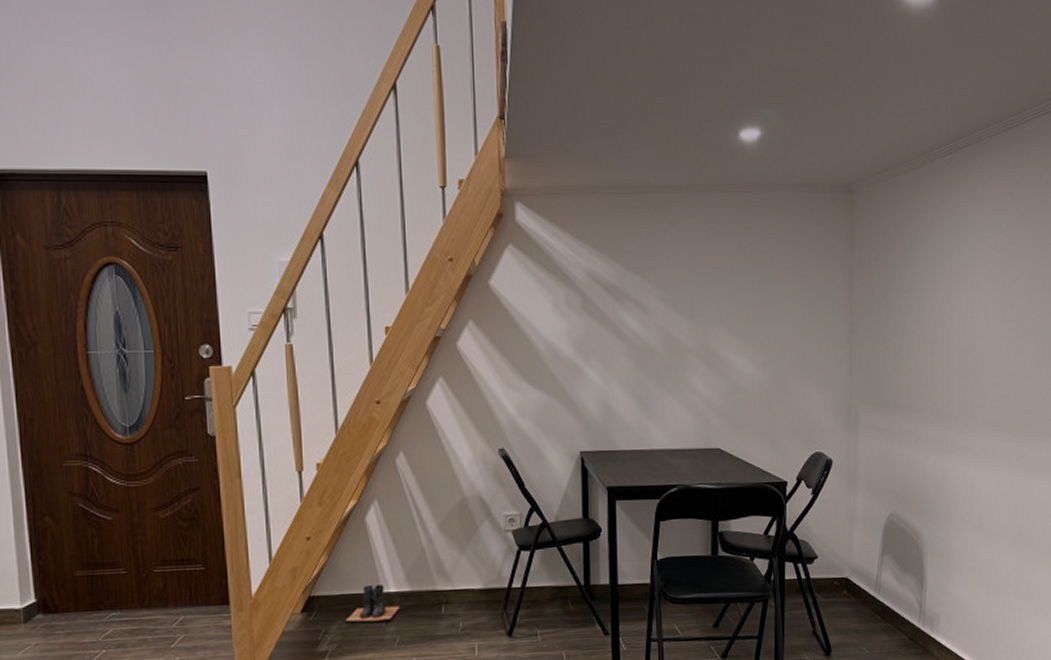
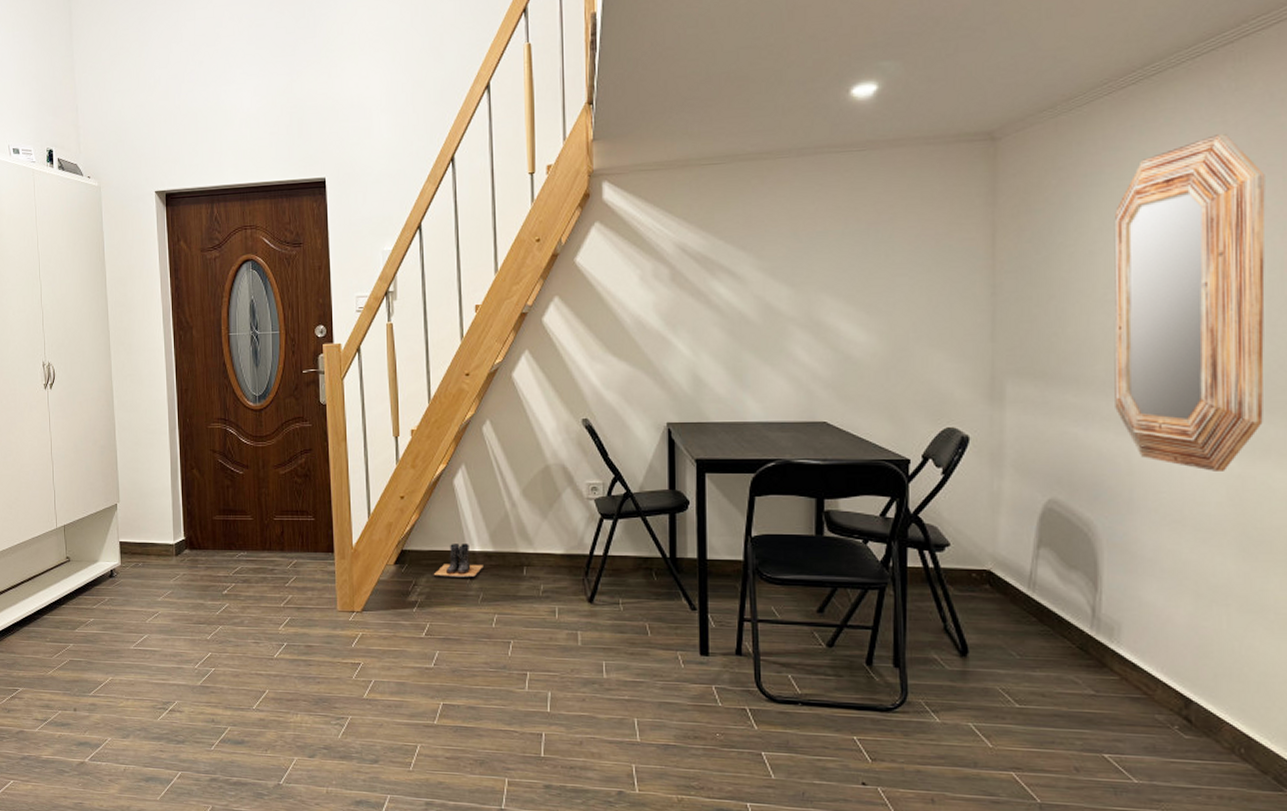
home mirror: none [936,203,1036,485] -> present [1114,134,1266,471]

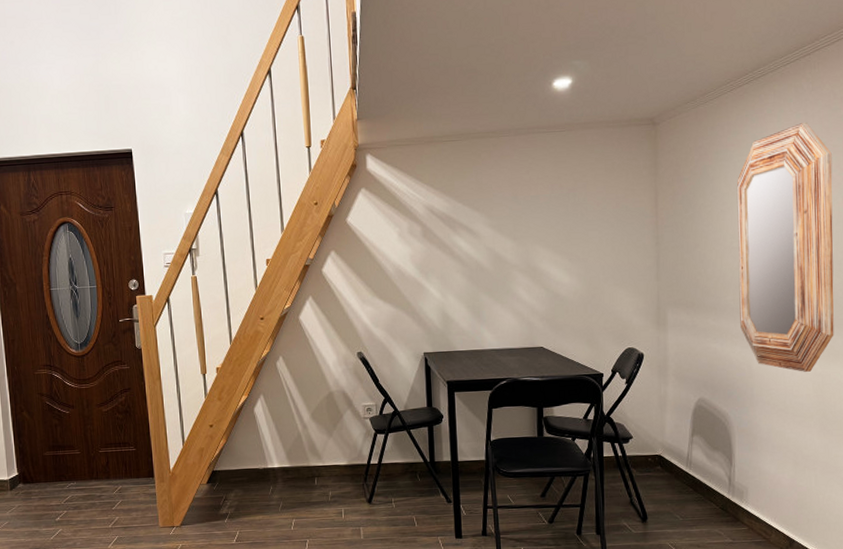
boots: present [433,544,483,578] -> none [240,462,282,492]

